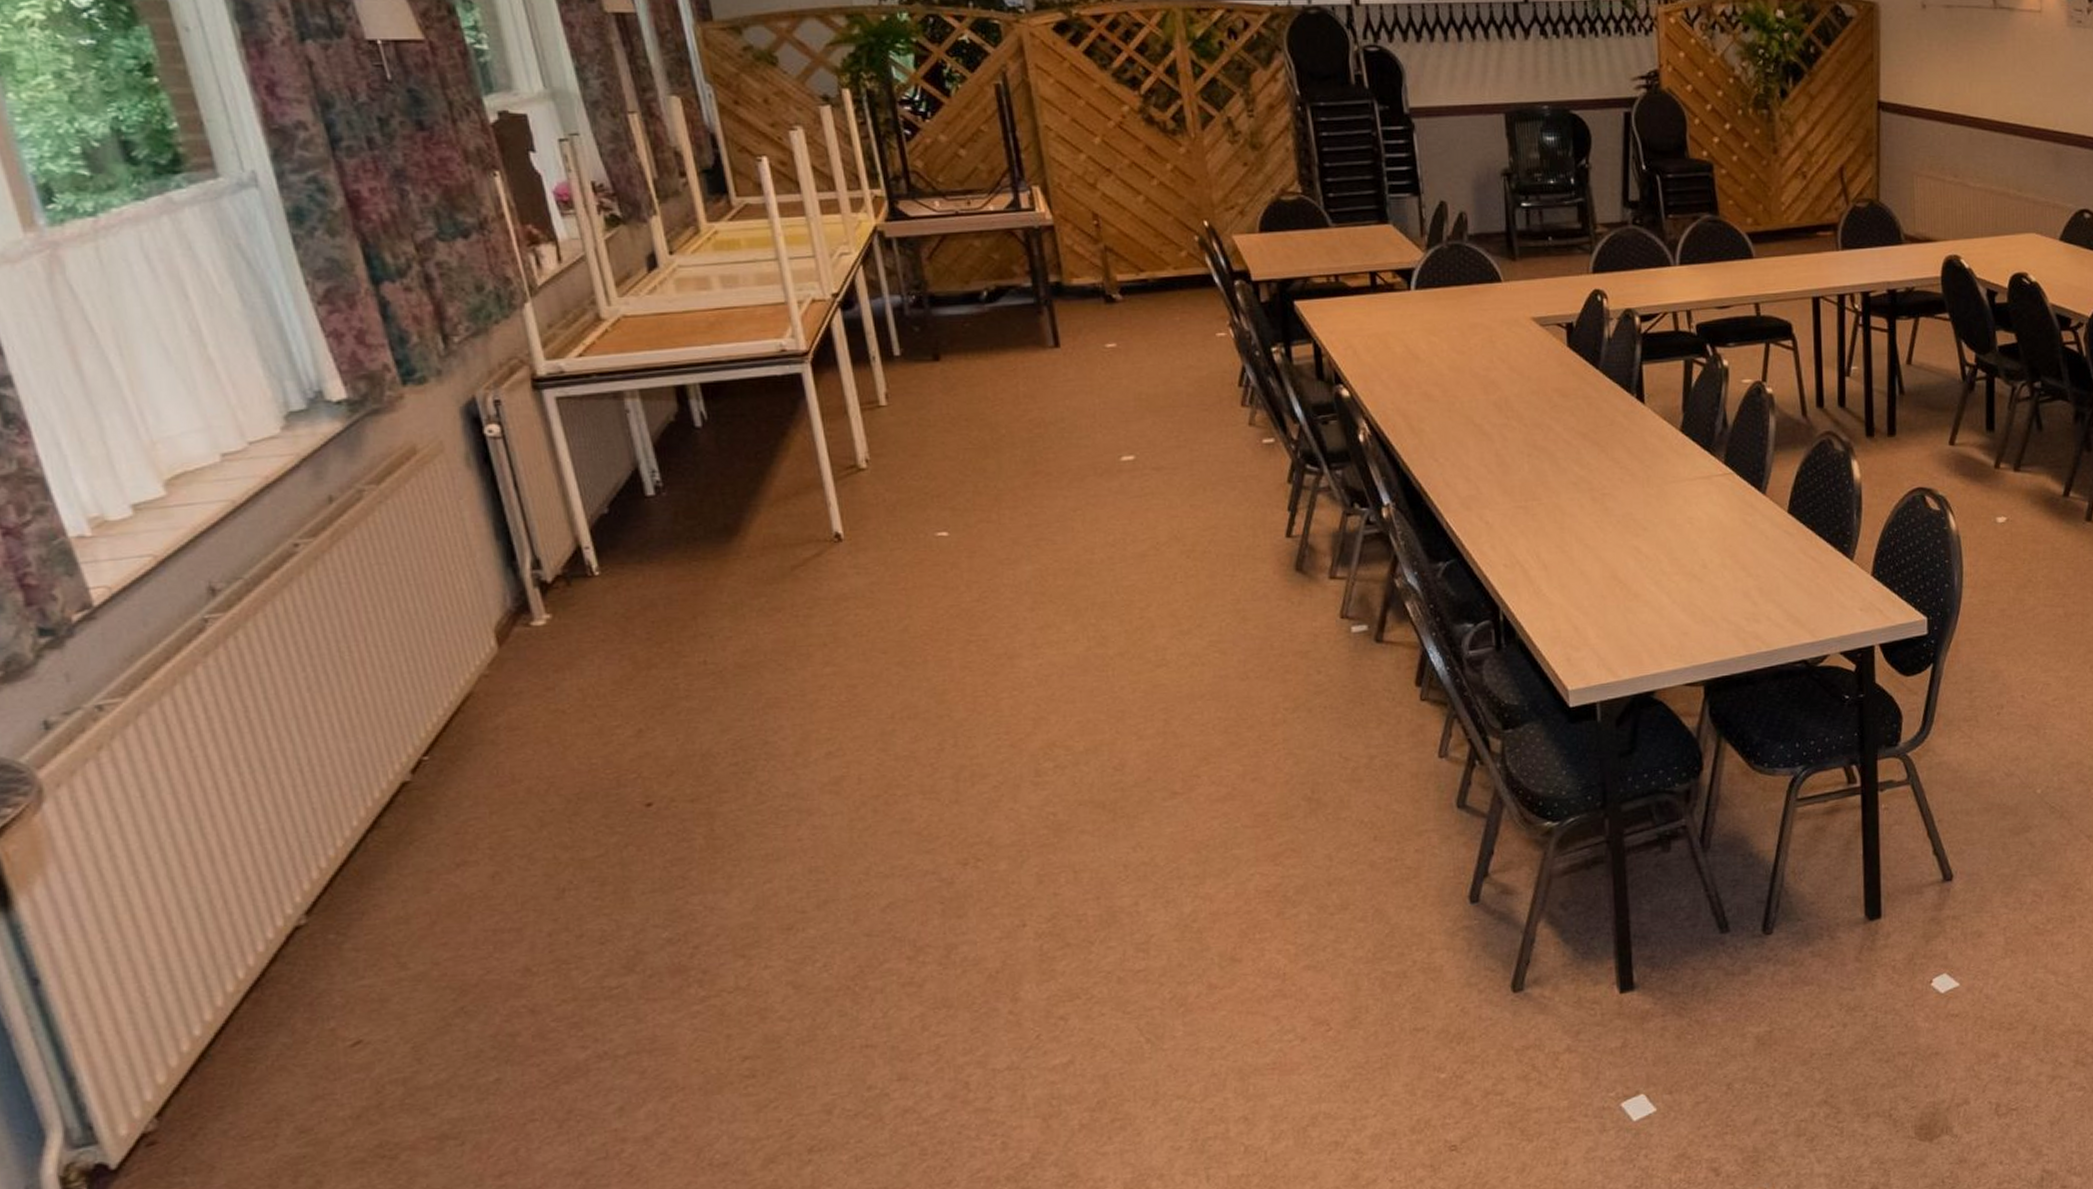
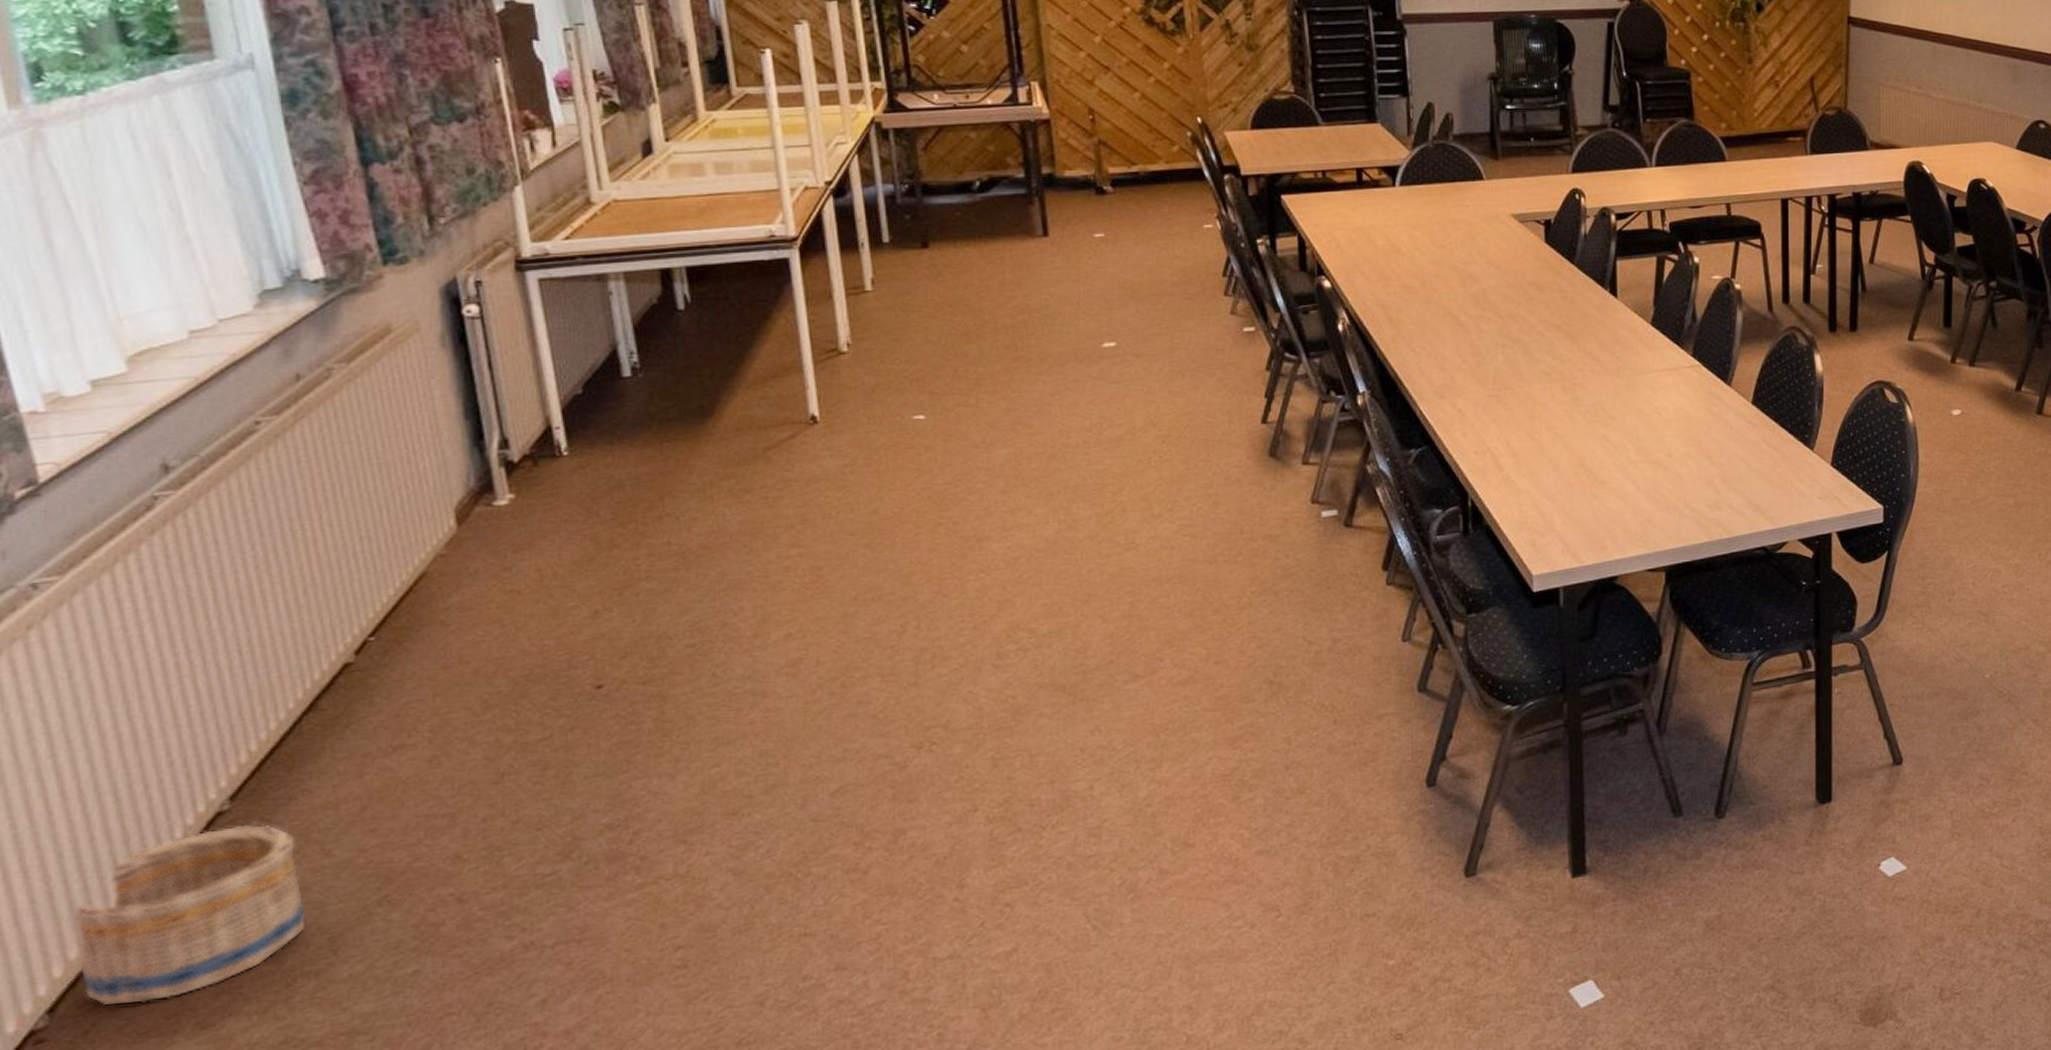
basket: none [170,938,389,1111] -> present [74,824,306,1006]

